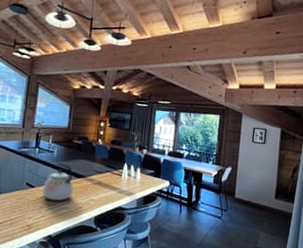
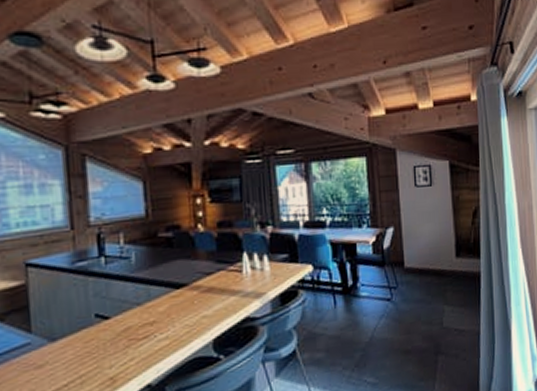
kettle: present [42,162,73,201] -> none [122,271,172,332]

